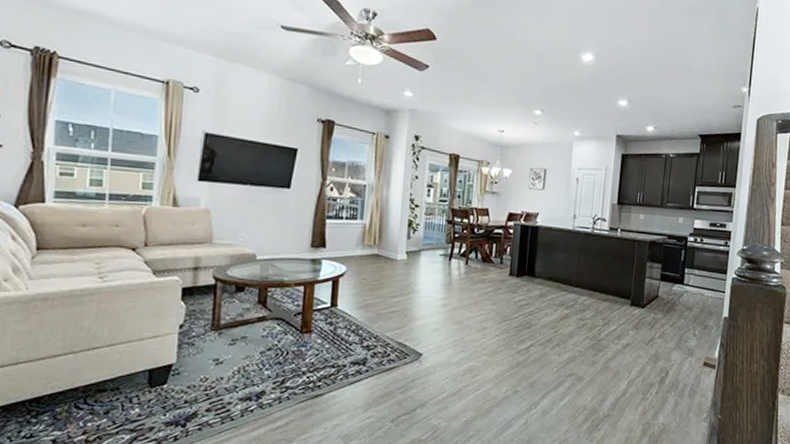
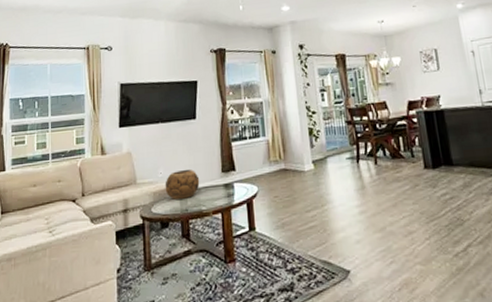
decorative bowl: none [245,237,286,268] -> present [165,169,200,201]

